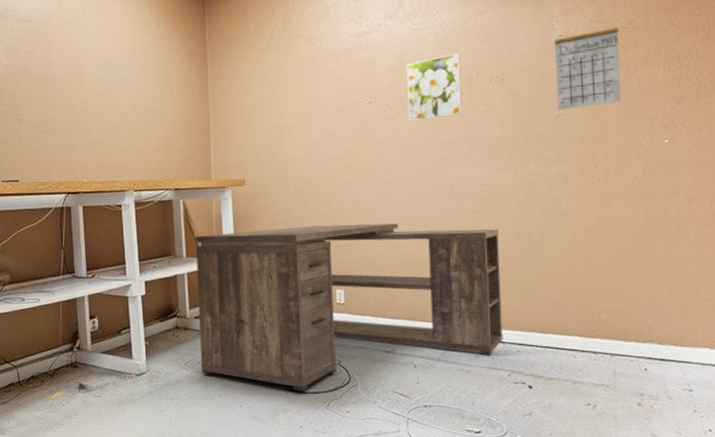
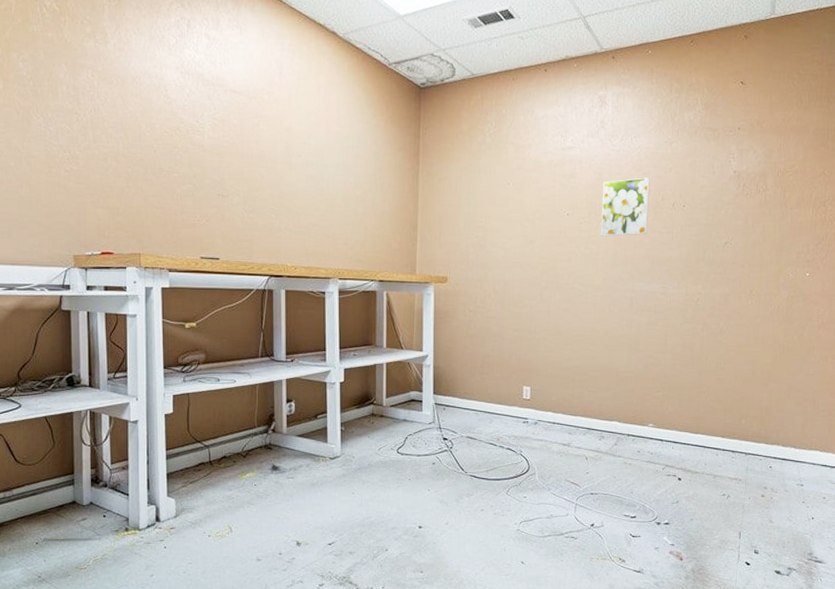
desk: present [196,223,503,392] -> none [393,326,668,478]
calendar: present [554,17,621,111] -> none [725,157,782,239]

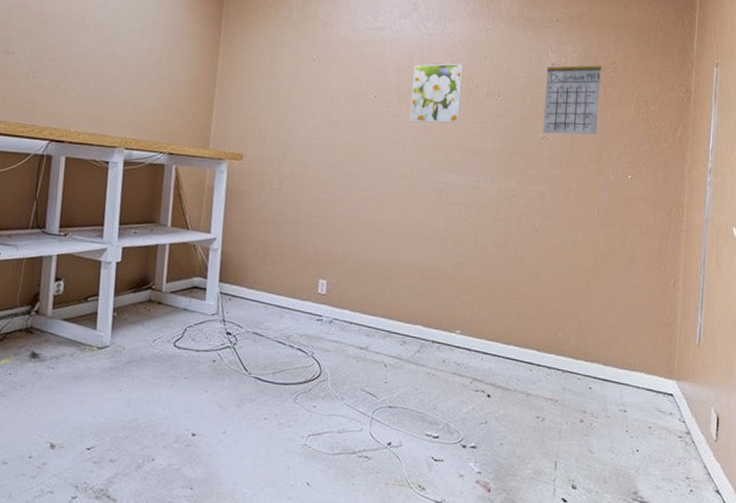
calendar: none [725,157,782,239] -> present [542,51,602,135]

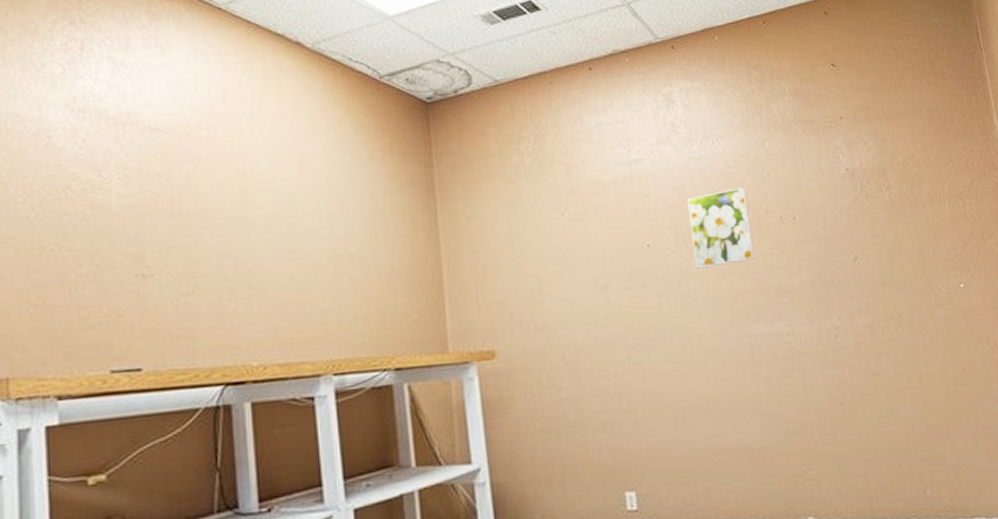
calendar: present [542,51,602,135] -> none [841,149,914,253]

